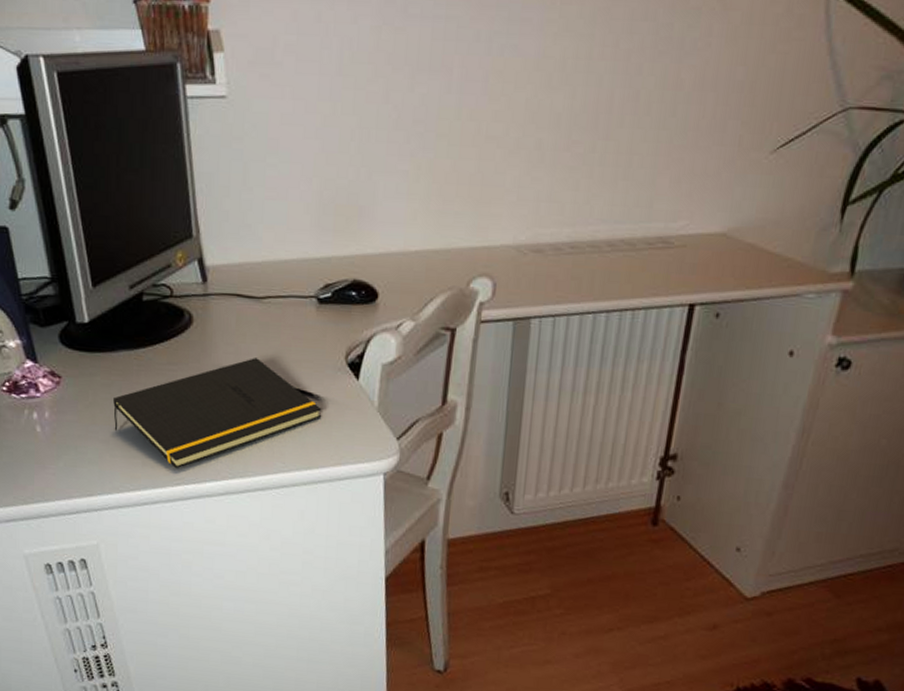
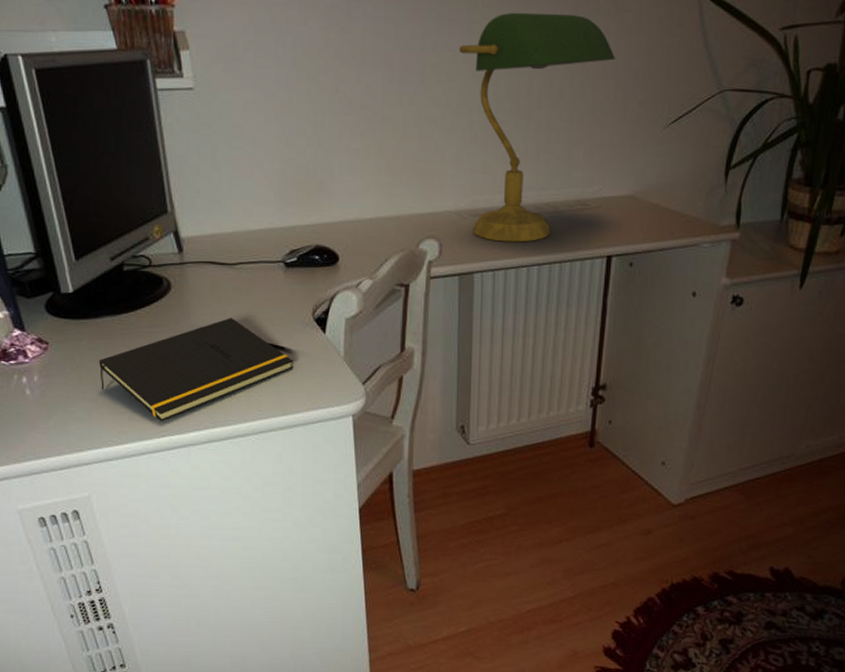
desk lamp: none [529,10,717,285] -> present [458,12,615,243]

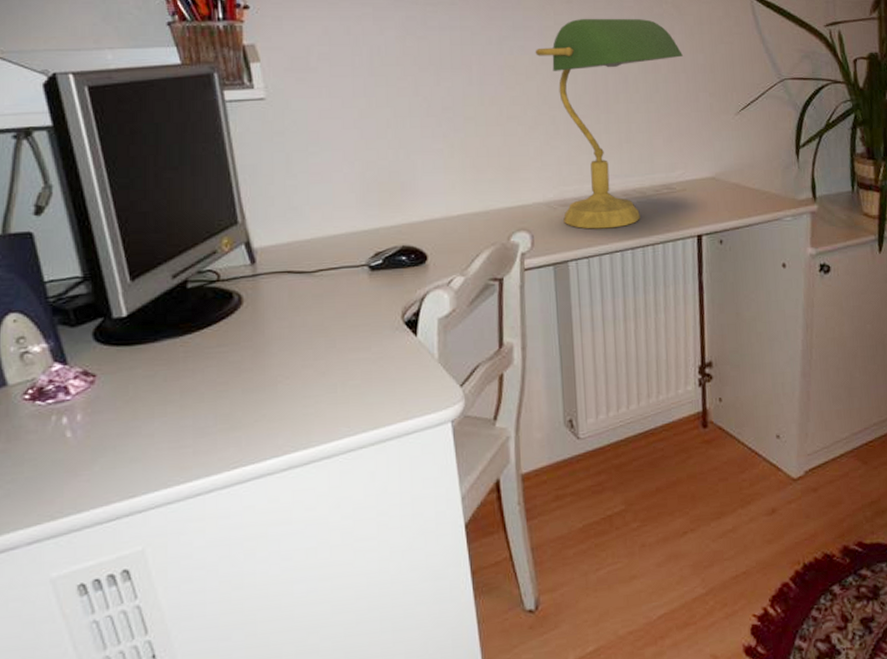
notepad: present [99,318,294,422] -> none [158,328,384,452]

